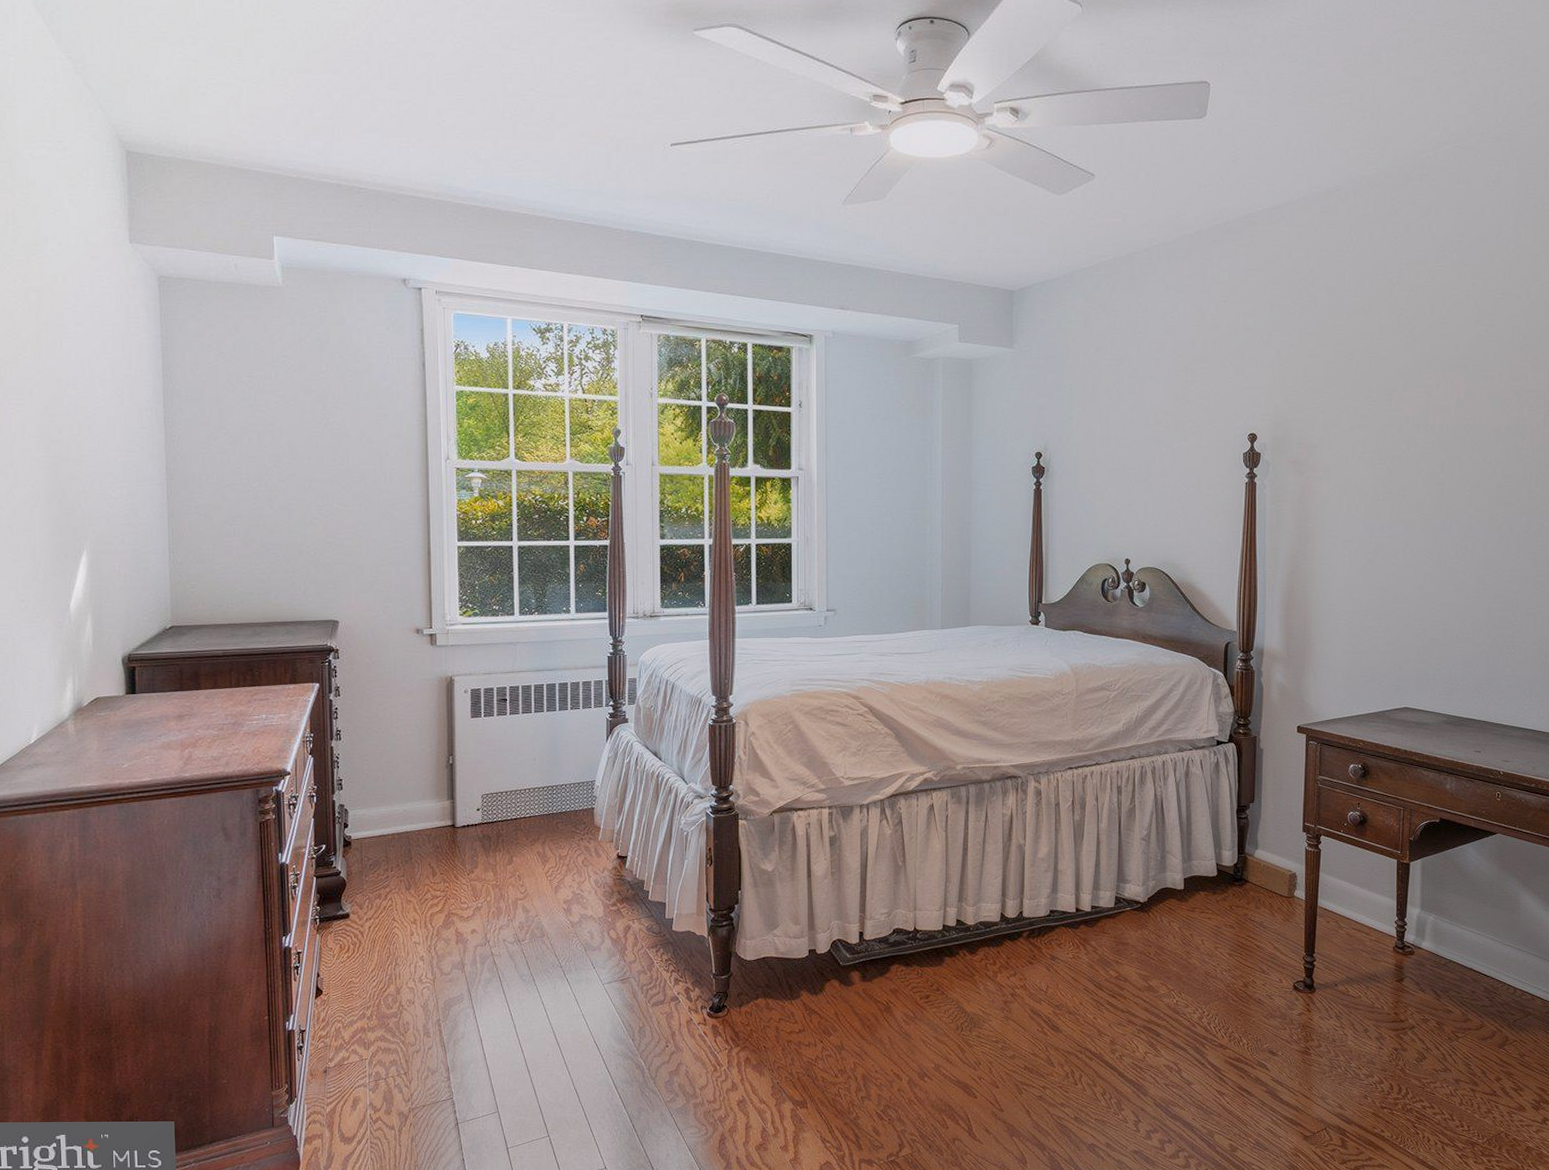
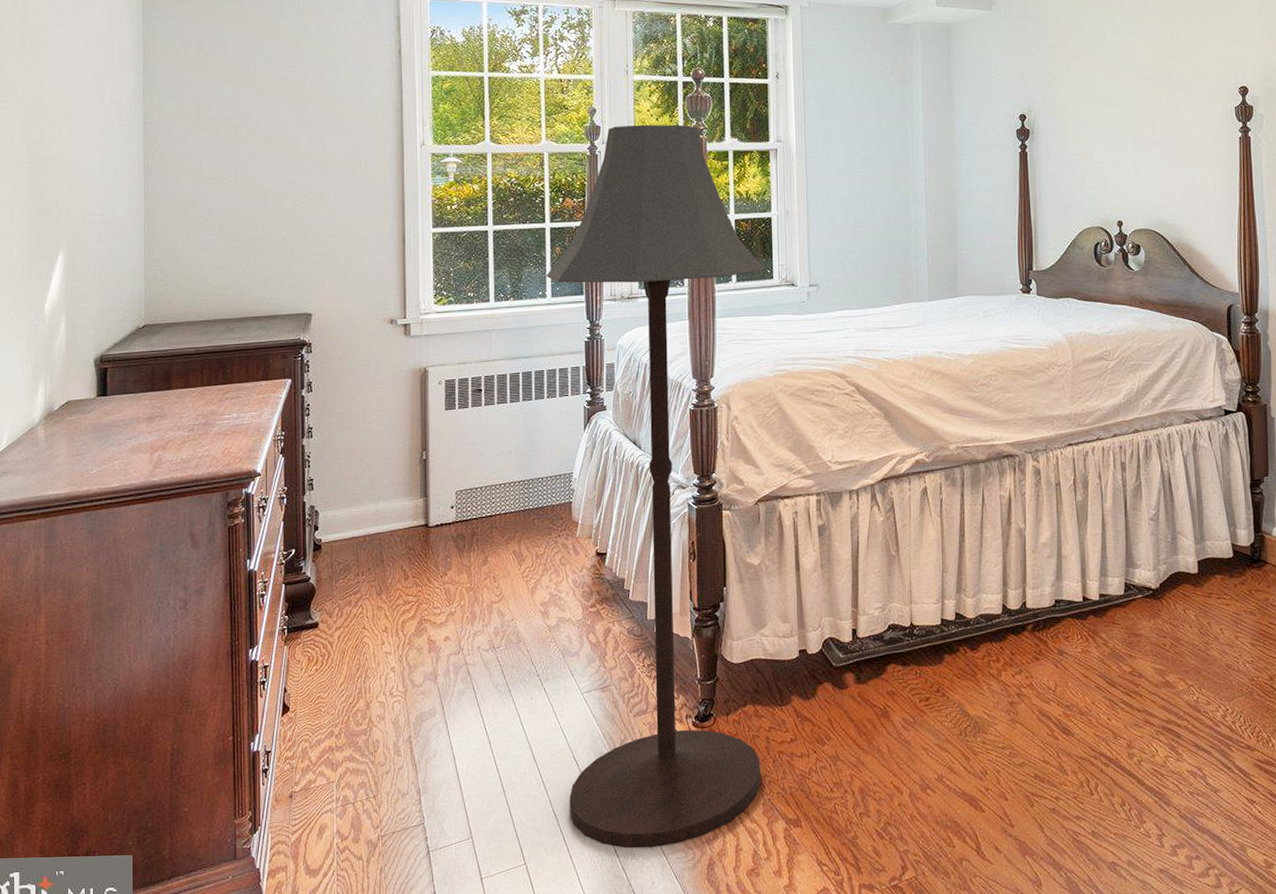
floor lamp: none [570,447,784,1124] -> present [546,124,765,849]

